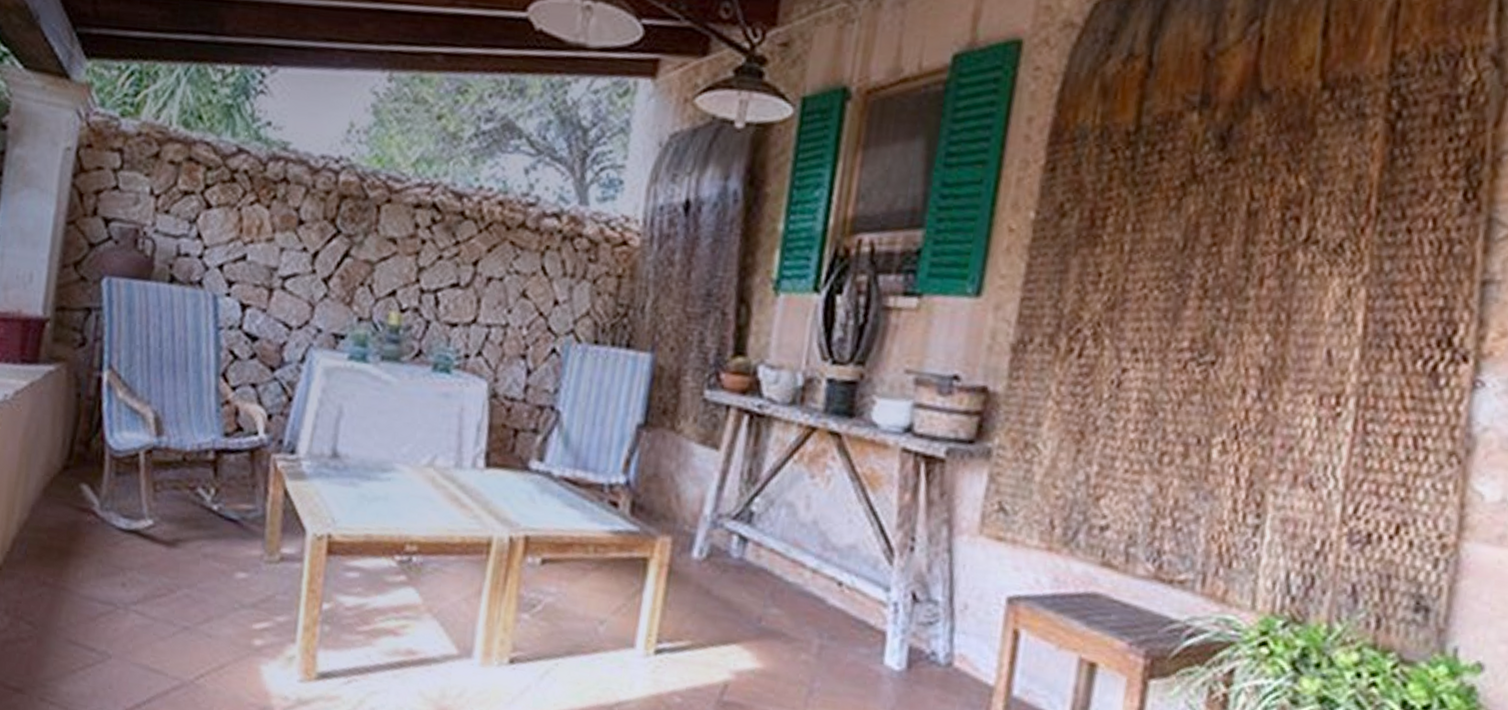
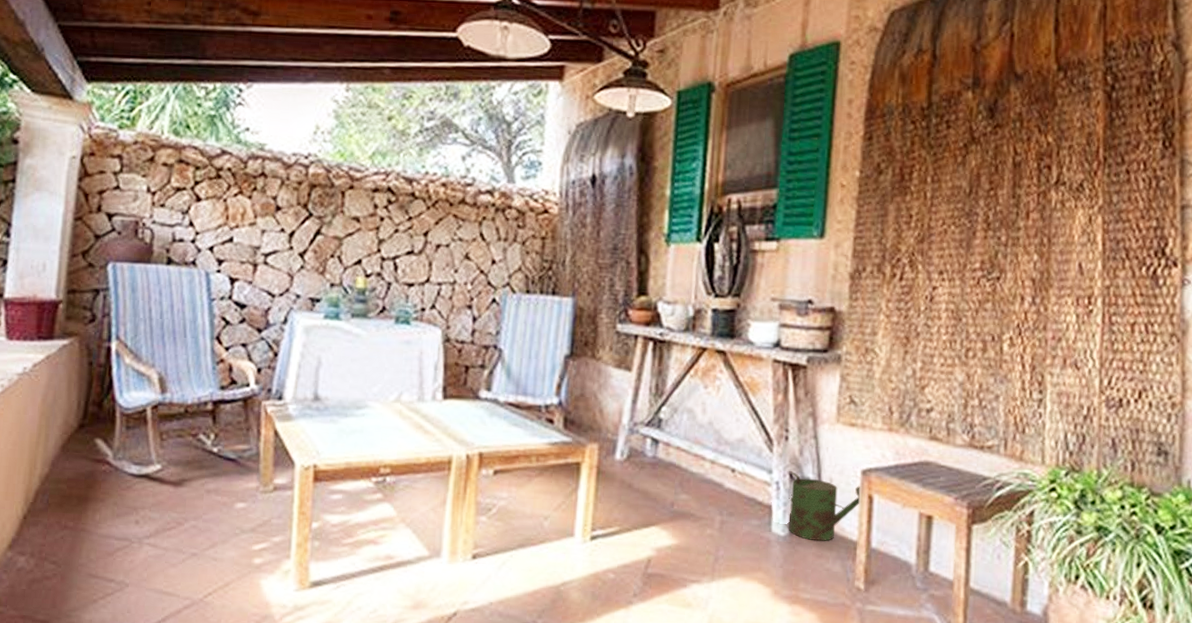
watering can: none [906,591,1005,683] -> present [789,471,861,541]

